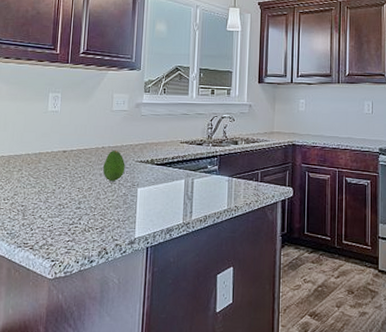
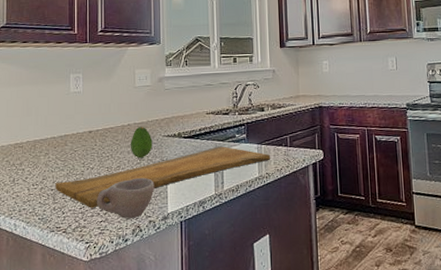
cutting board: none [26,176,240,227] -> present [55,146,270,208]
cup: none [65,200,124,240] -> present [96,177,155,219]

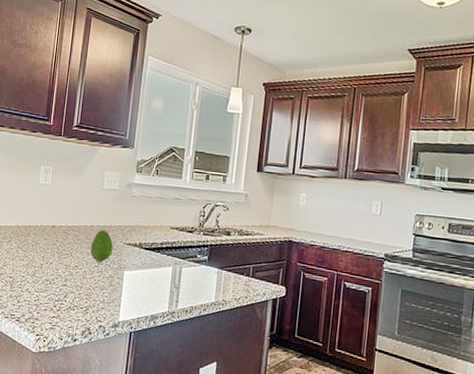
cutting board: present [55,146,270,208] -> none [14,263,230,303]
cup: present [96,177,155,219] -> none [50,280,110,320]

